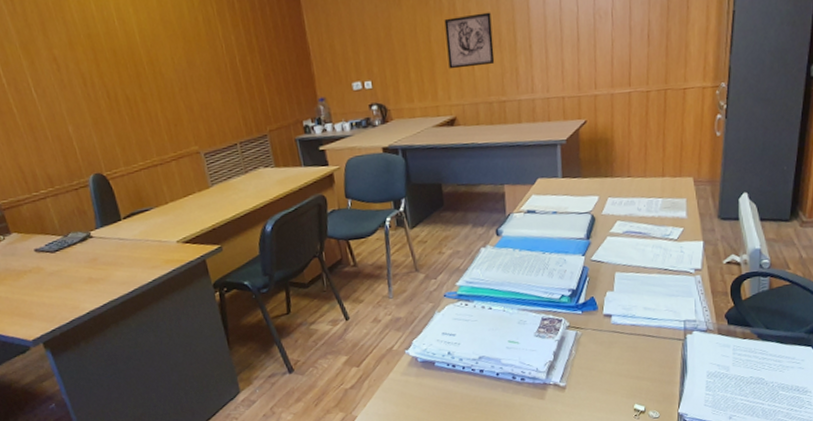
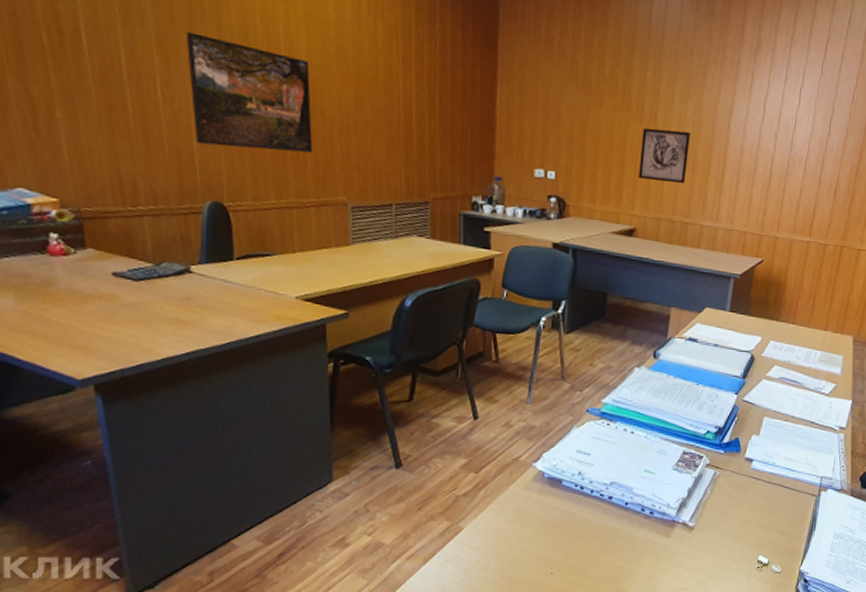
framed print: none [41,33,162,128] -> present [185,31,313,153]

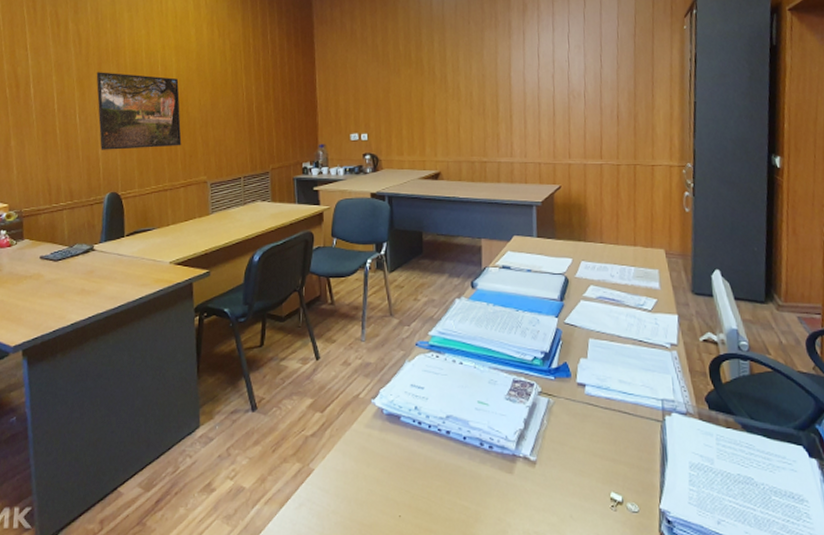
wall art: present [638,127,691,185] -> none [436,85,479,130]

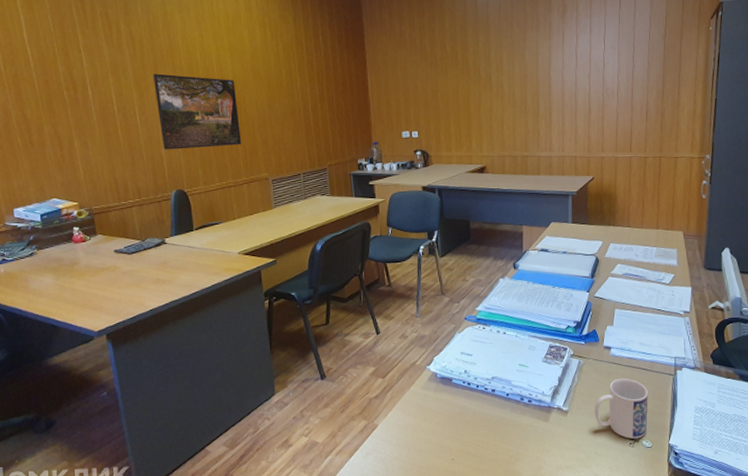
mug: none [567,422,633,500] -> present [594,378,648,439]

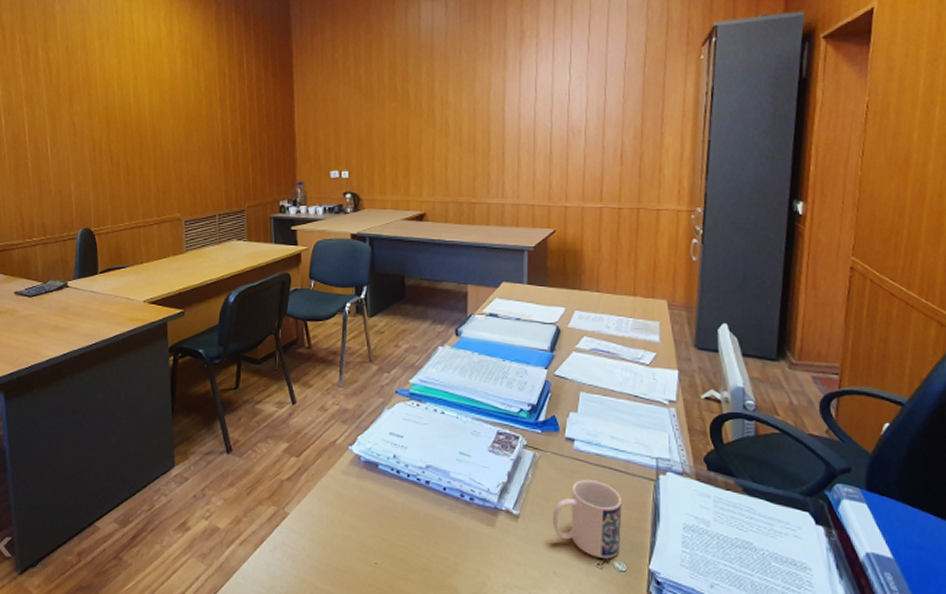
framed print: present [153,73,242,150] -> none [67,103,155,185]

